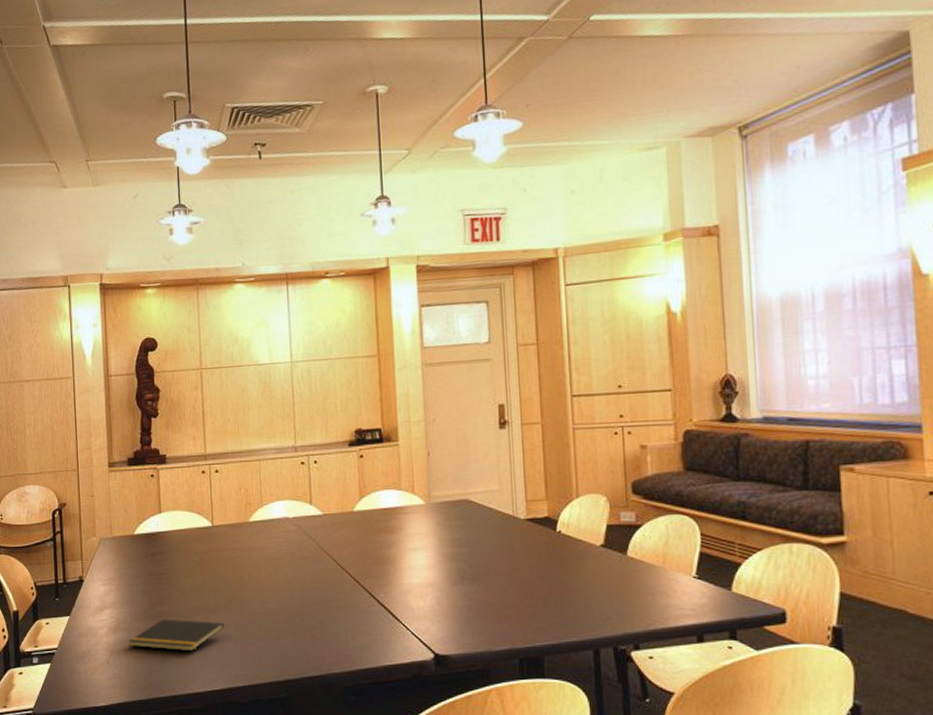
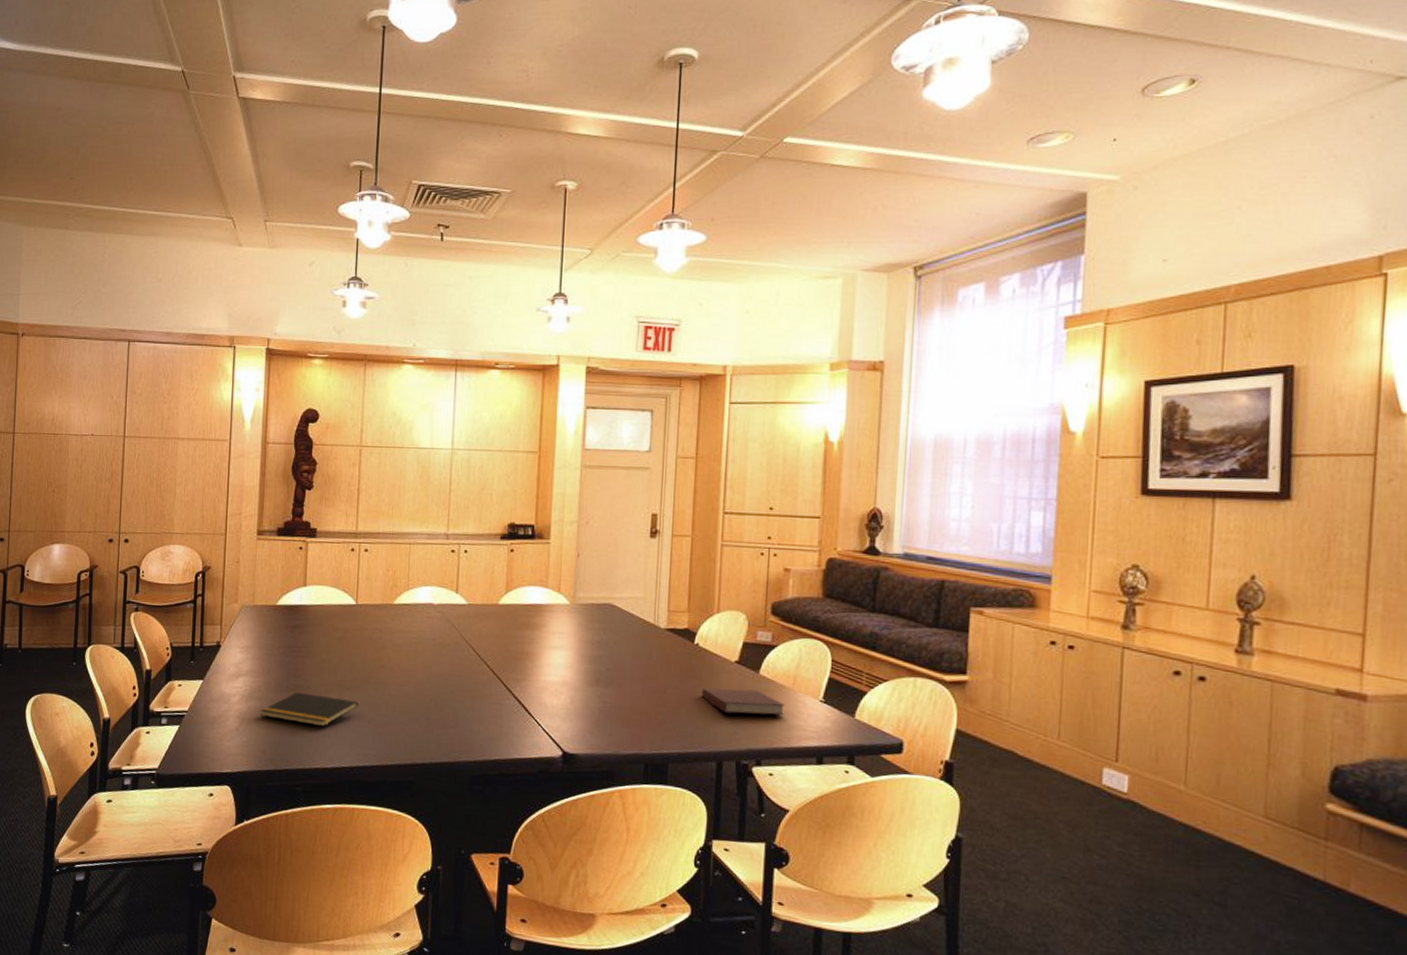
notebook: none [569,572,657,599] -> present [701,687,784,716]

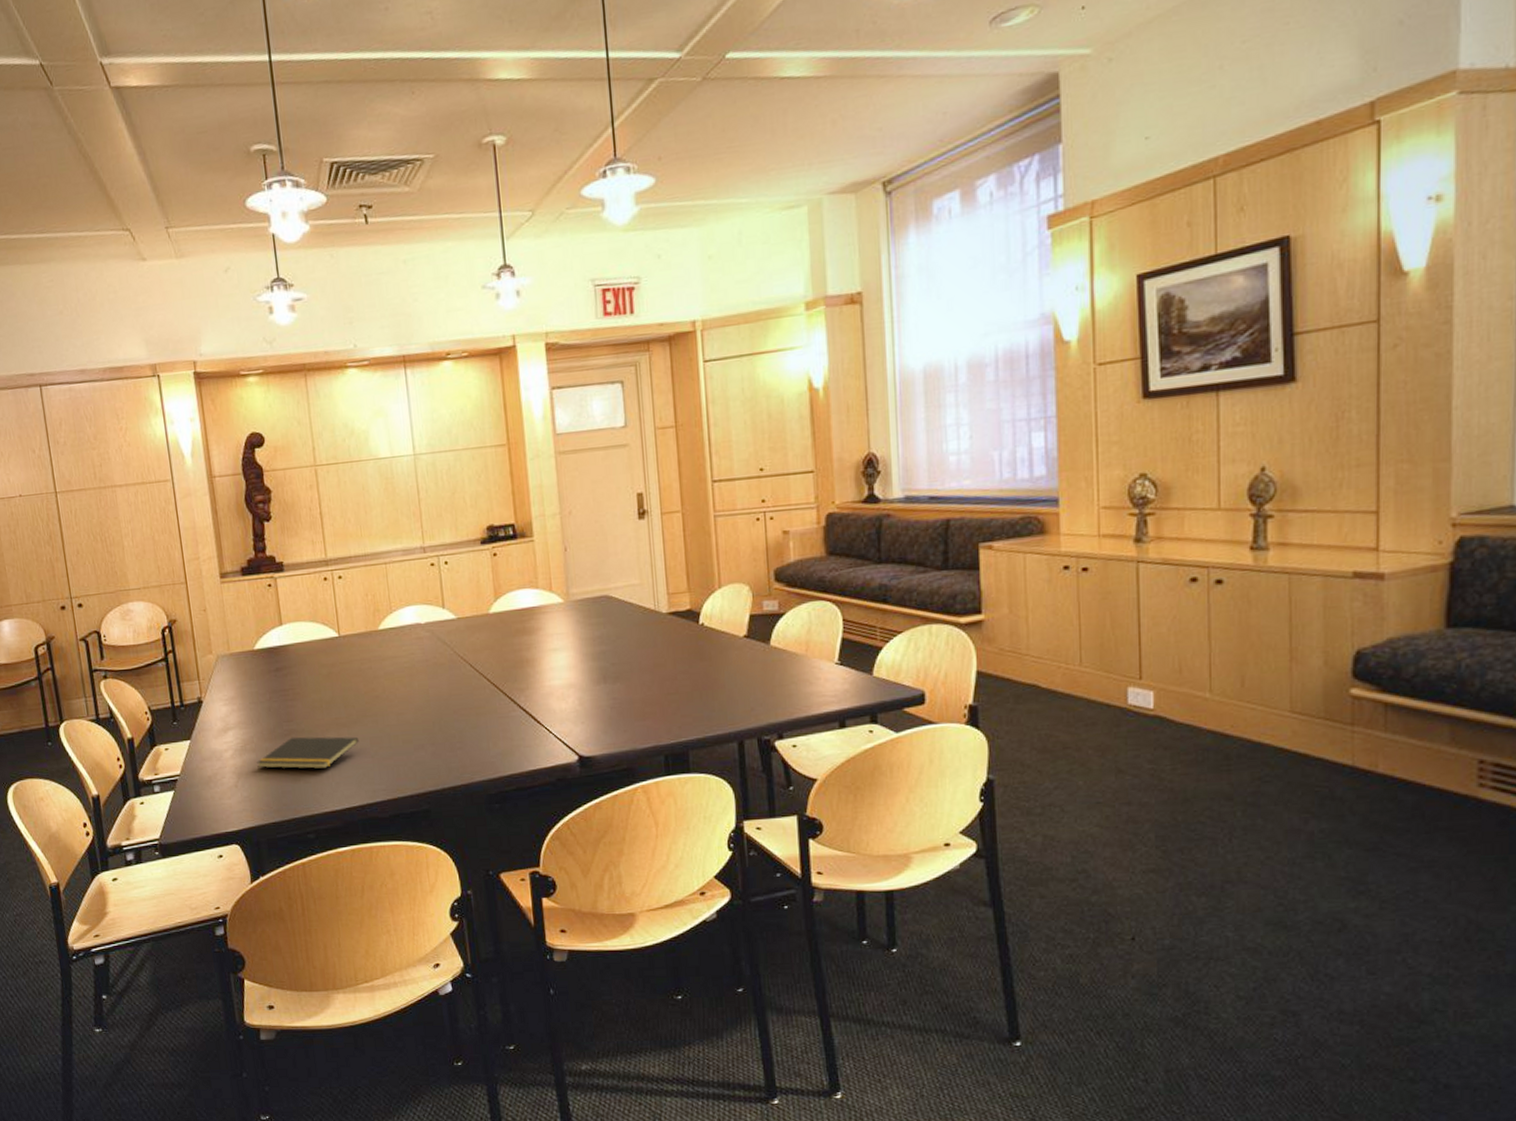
notebook: present [701,687,784,716] -> none [712,662,800,691]

